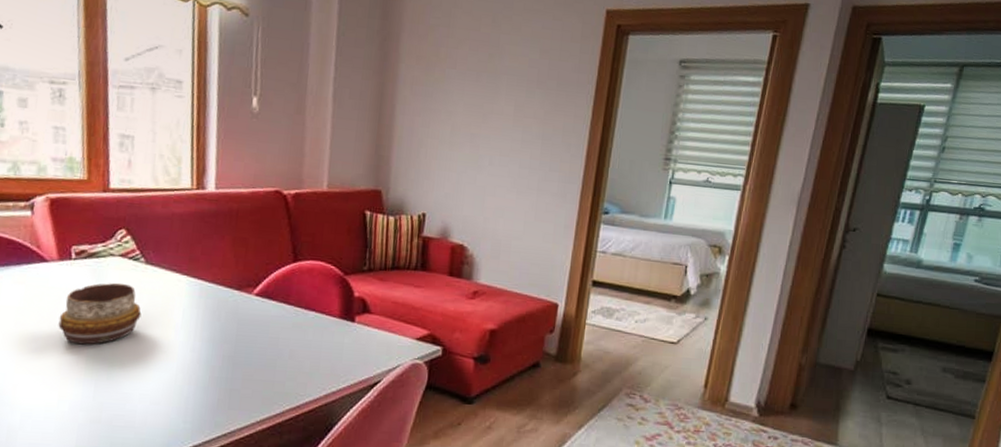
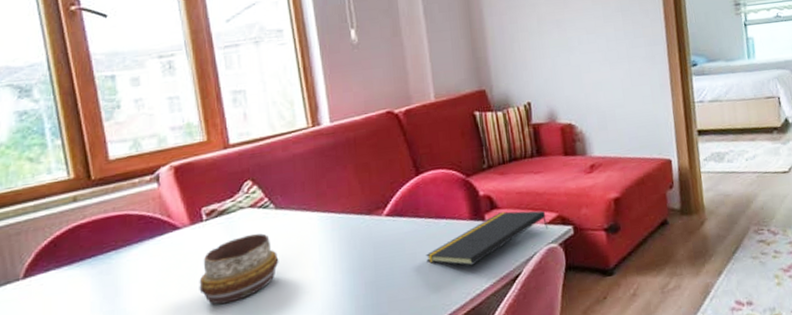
notepad: none [288,317,418,363] -> present [426,210,549,266]

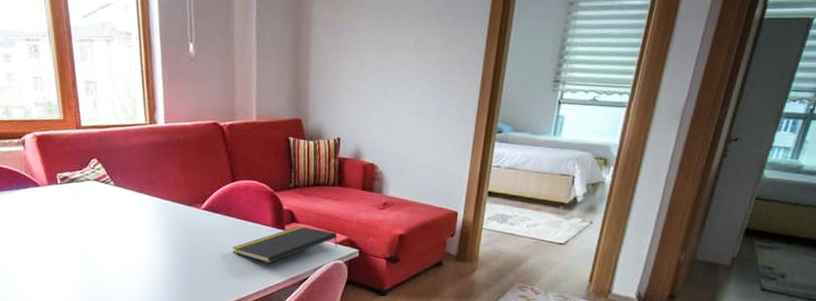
decorative bowl: present [199,233,279,305] -> none [53,202,115,251]

